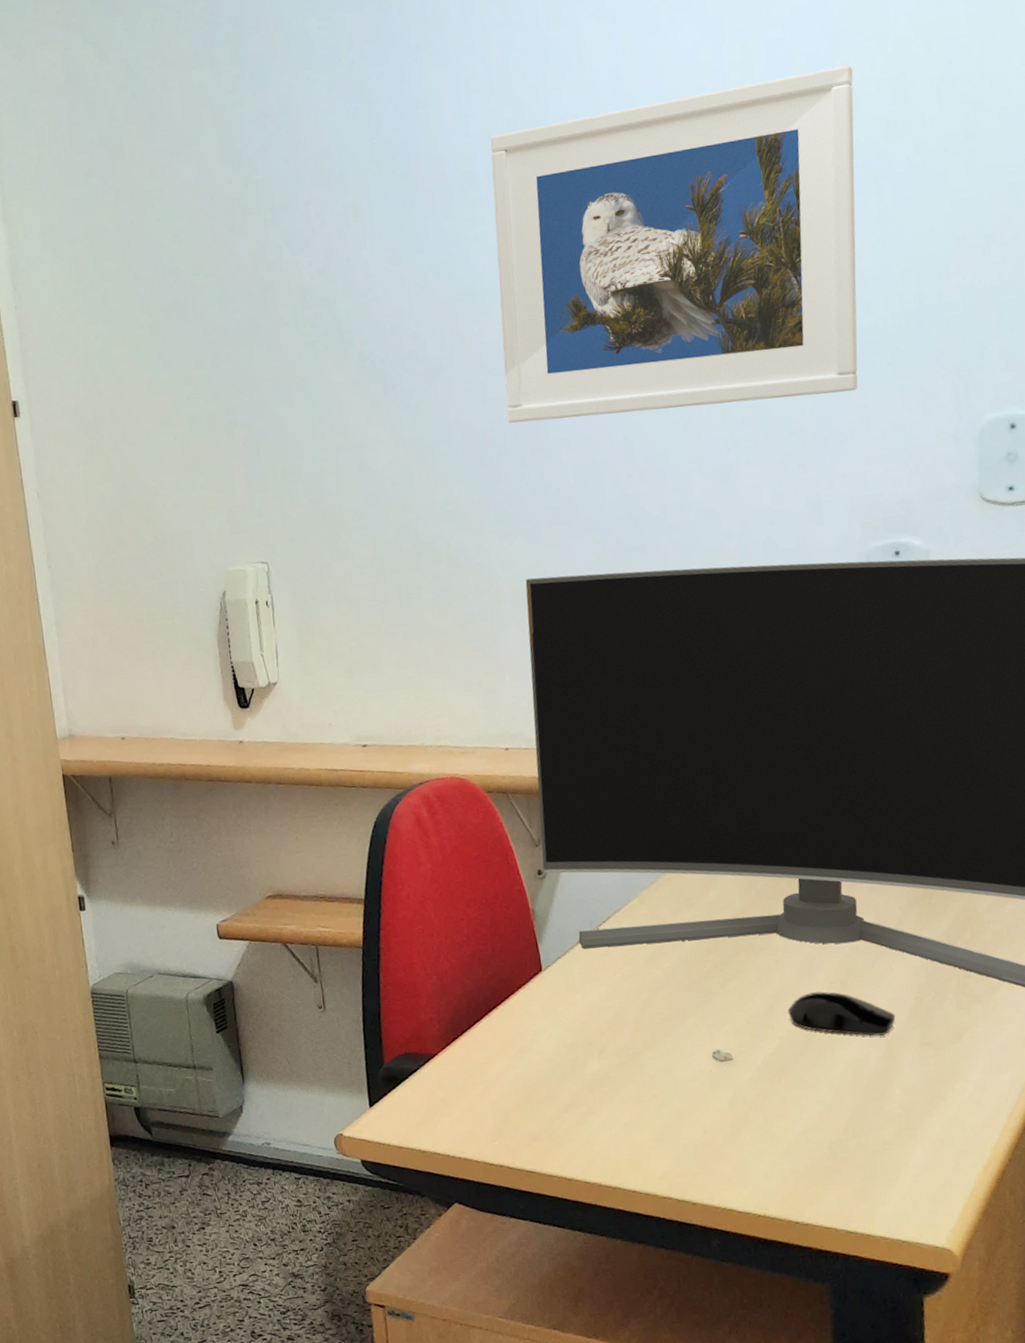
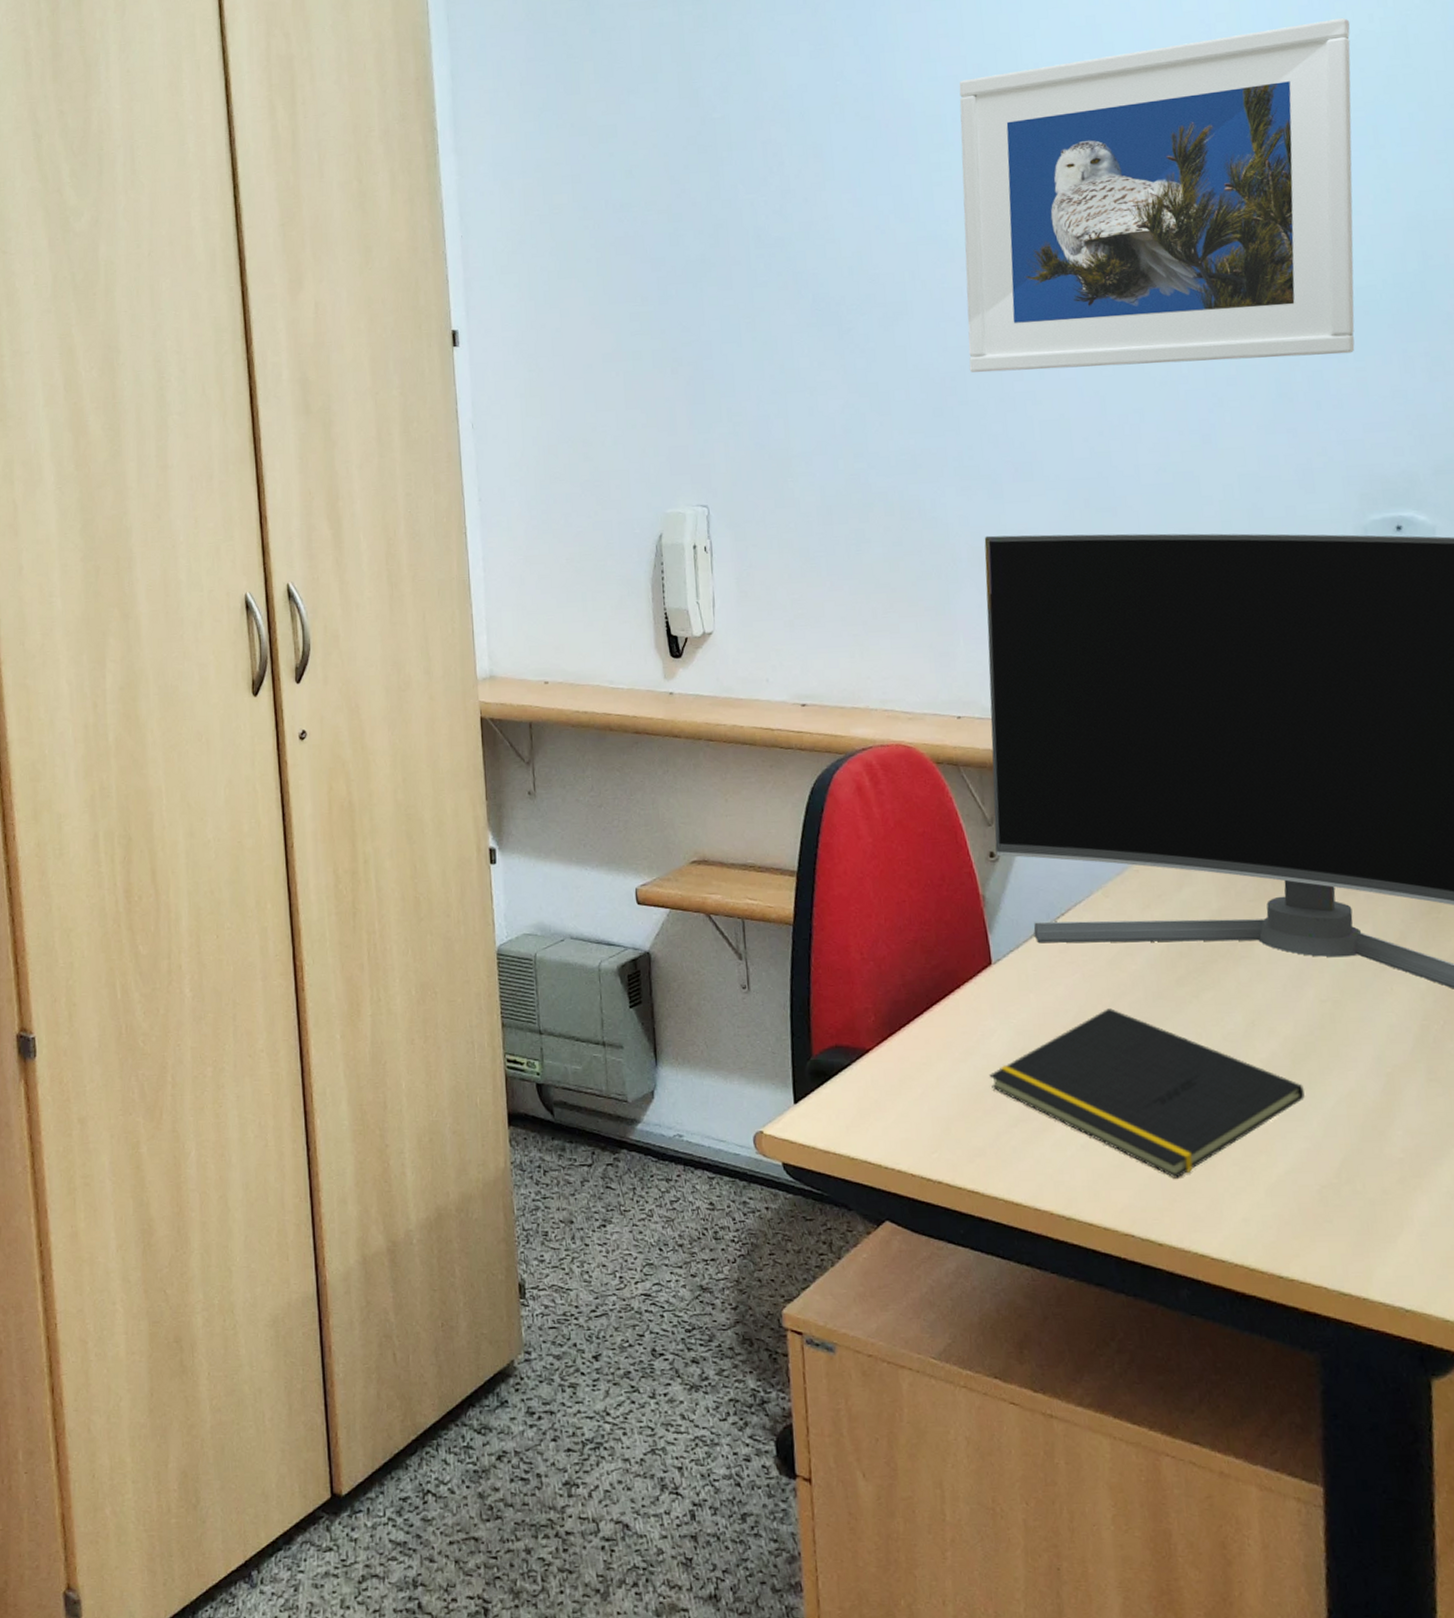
notepad: none [542,1002,817,1146] -> present [989,1008,1305,1178]
computer mouse: present [787,991,896,1037] -> none [1271,1009,1398,1067]

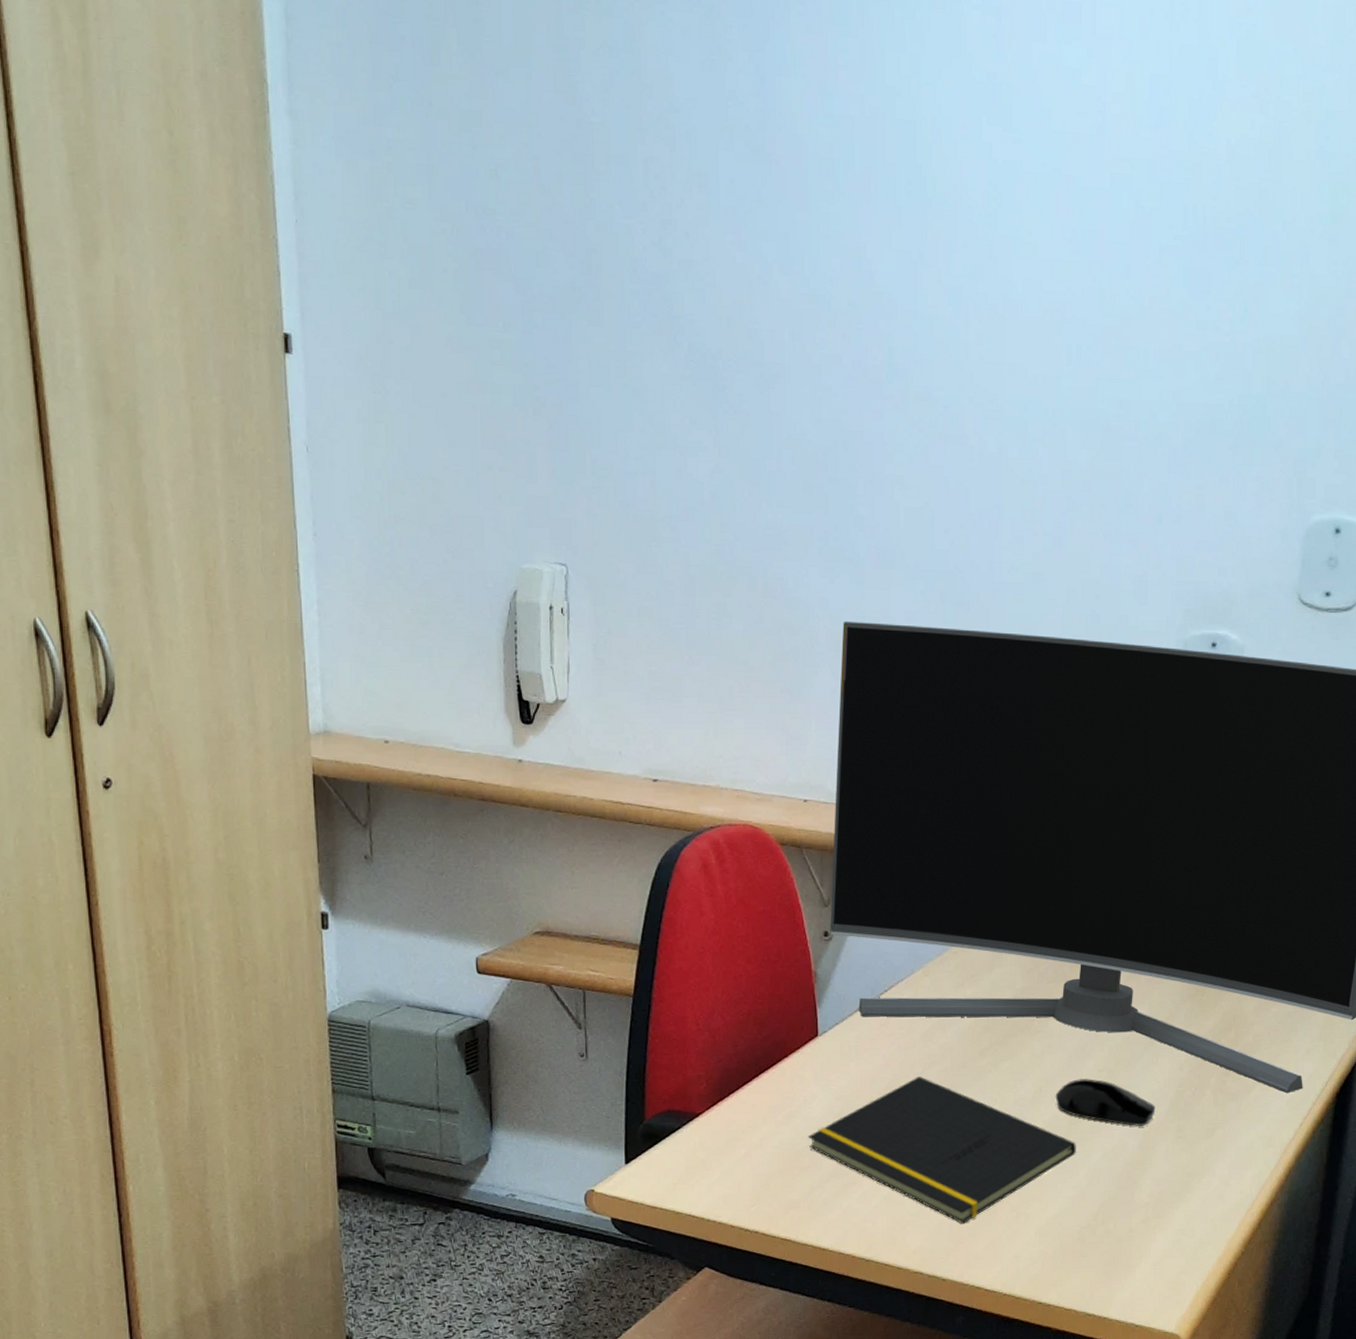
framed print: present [959,18,1355,373] -> none [841,119,1234,471]
computer mouse: none [1271,1009,1398,1067] -> present [1055,1078,1156,1127]

